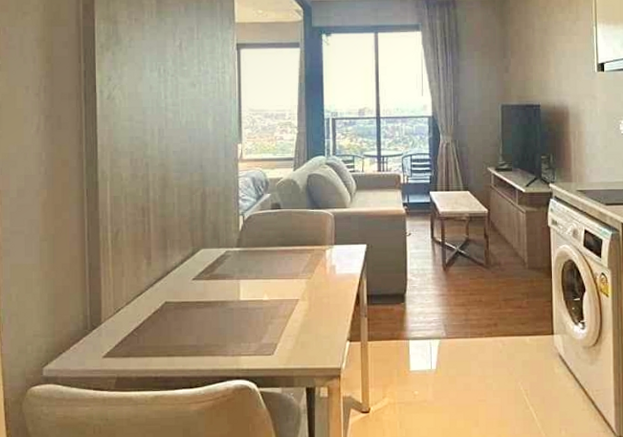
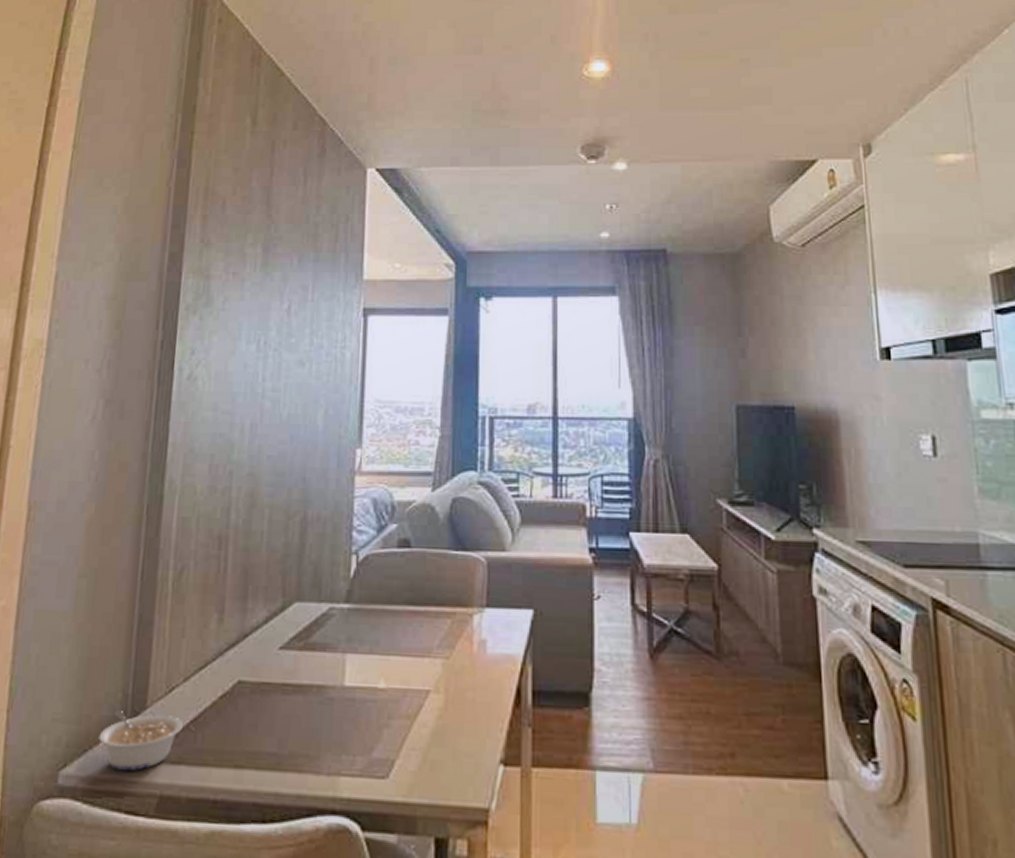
legume: none [69,325,129,364] -> present [99,709,184,772]

